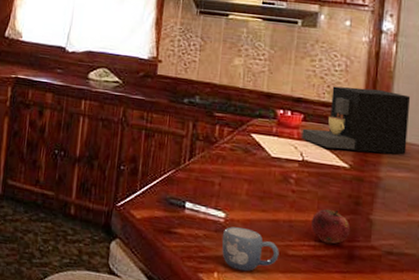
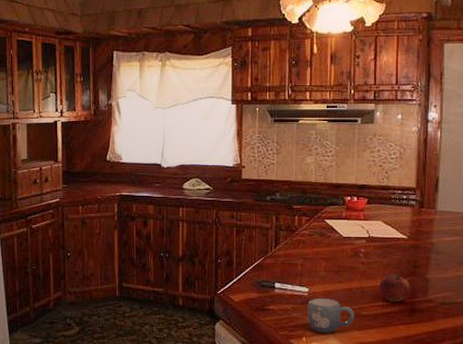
coffee maker: present [301,86,411,155] -> none [367,171,454,225]

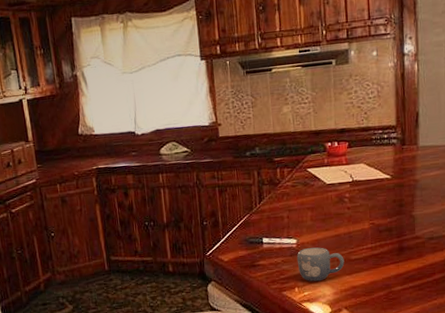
fruit: present [379,274,411,302] -> none [367,214,398,243]

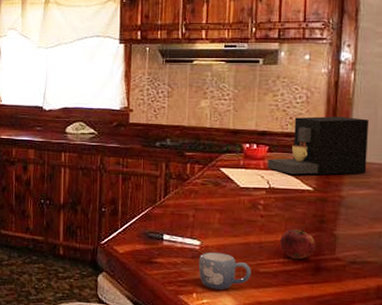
coffee maker: none [349,105,435,166] -> present [267,116,370,175]
fruit: none [367,214,398,243] -> present [280,228,316,260]

